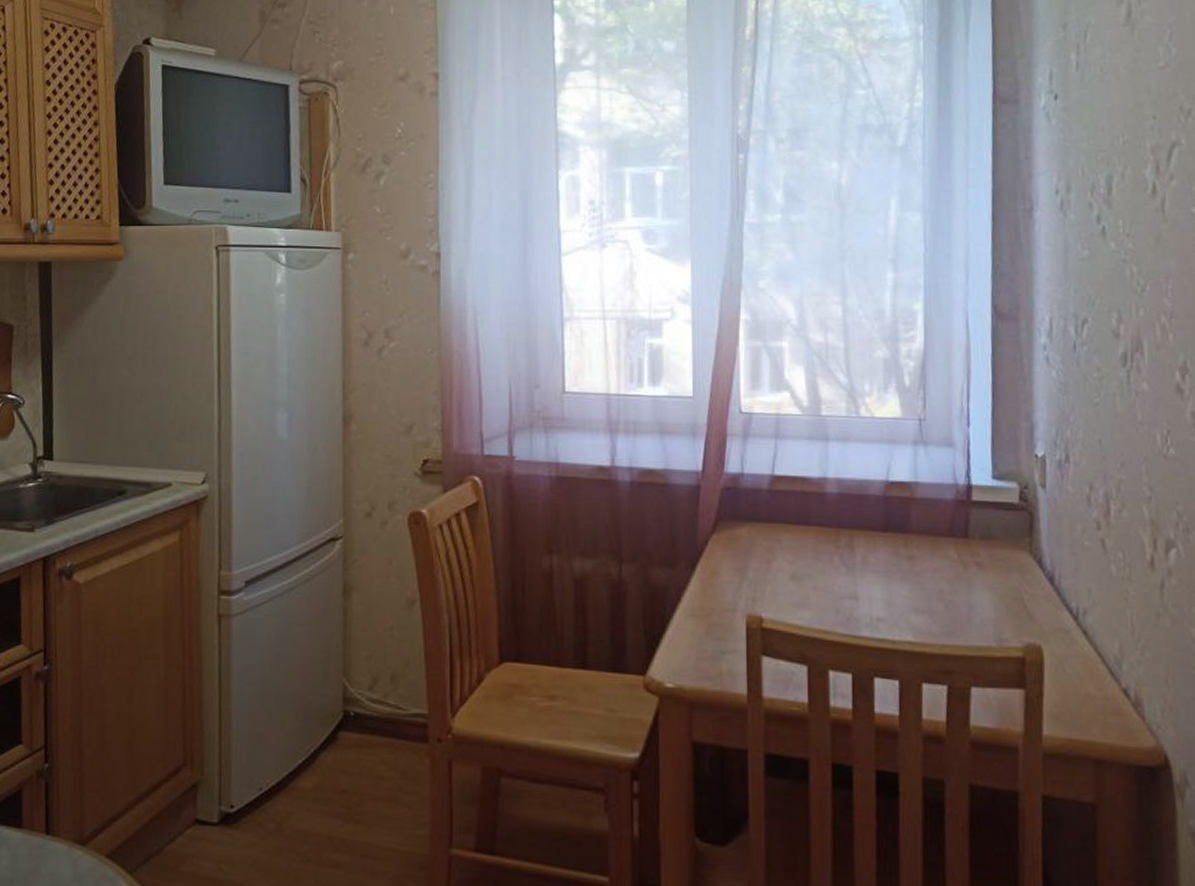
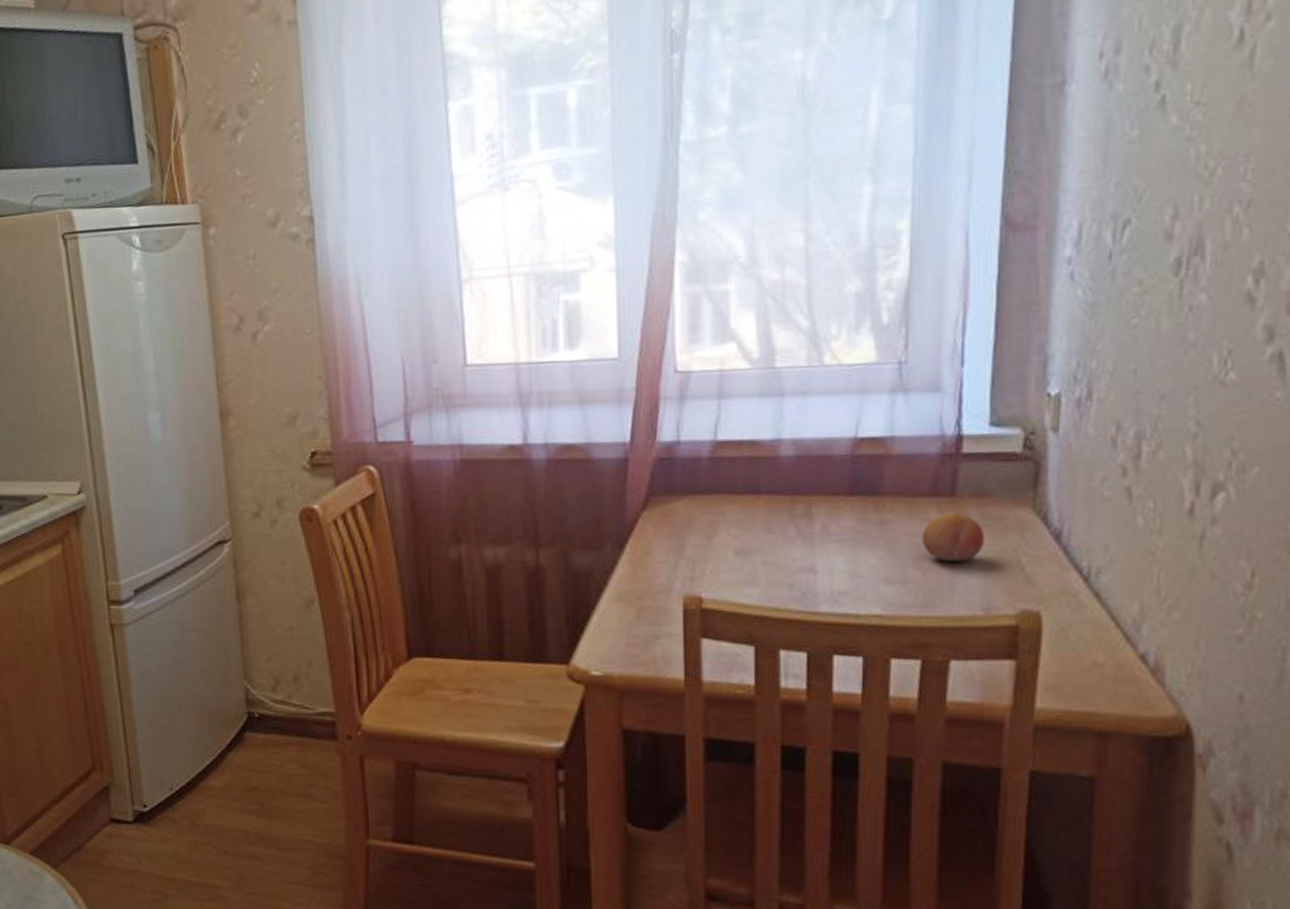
fruit: none [943,552,993,597] -> present [922,512,984,562]

